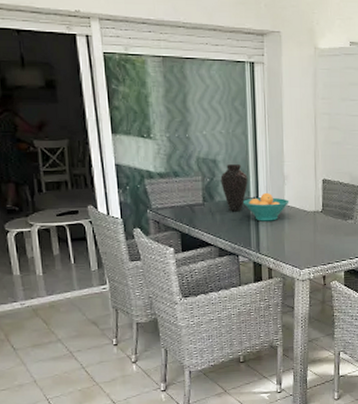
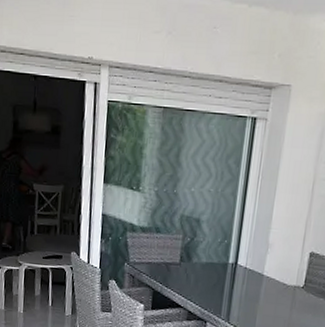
vase: present [220,164,248,212] -> none [200,225,230,277]
fruit bowl: present [243,192,290,221] -> none [221,259,270,291]

